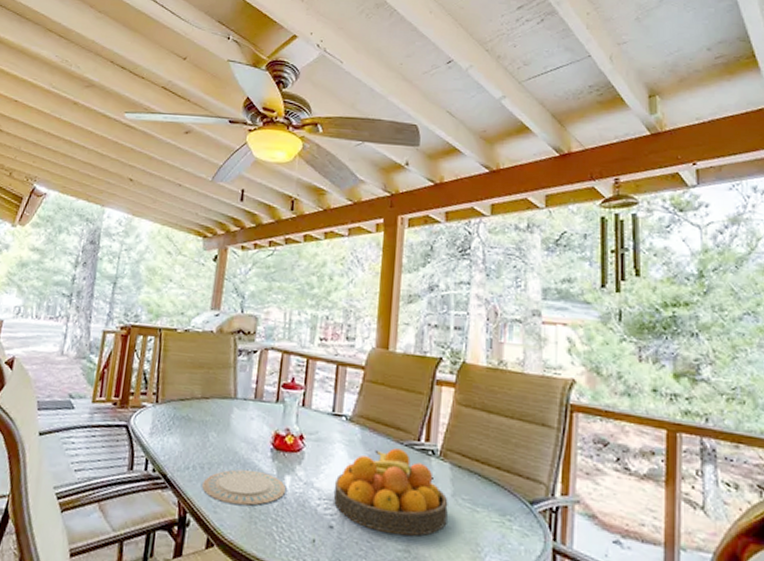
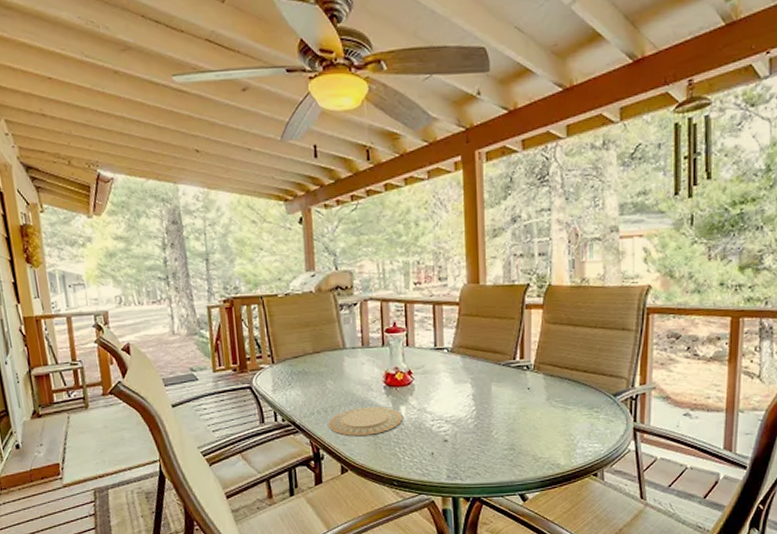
fruit bowl: present [333,448,448,536] -> none [444,369,544,438]

